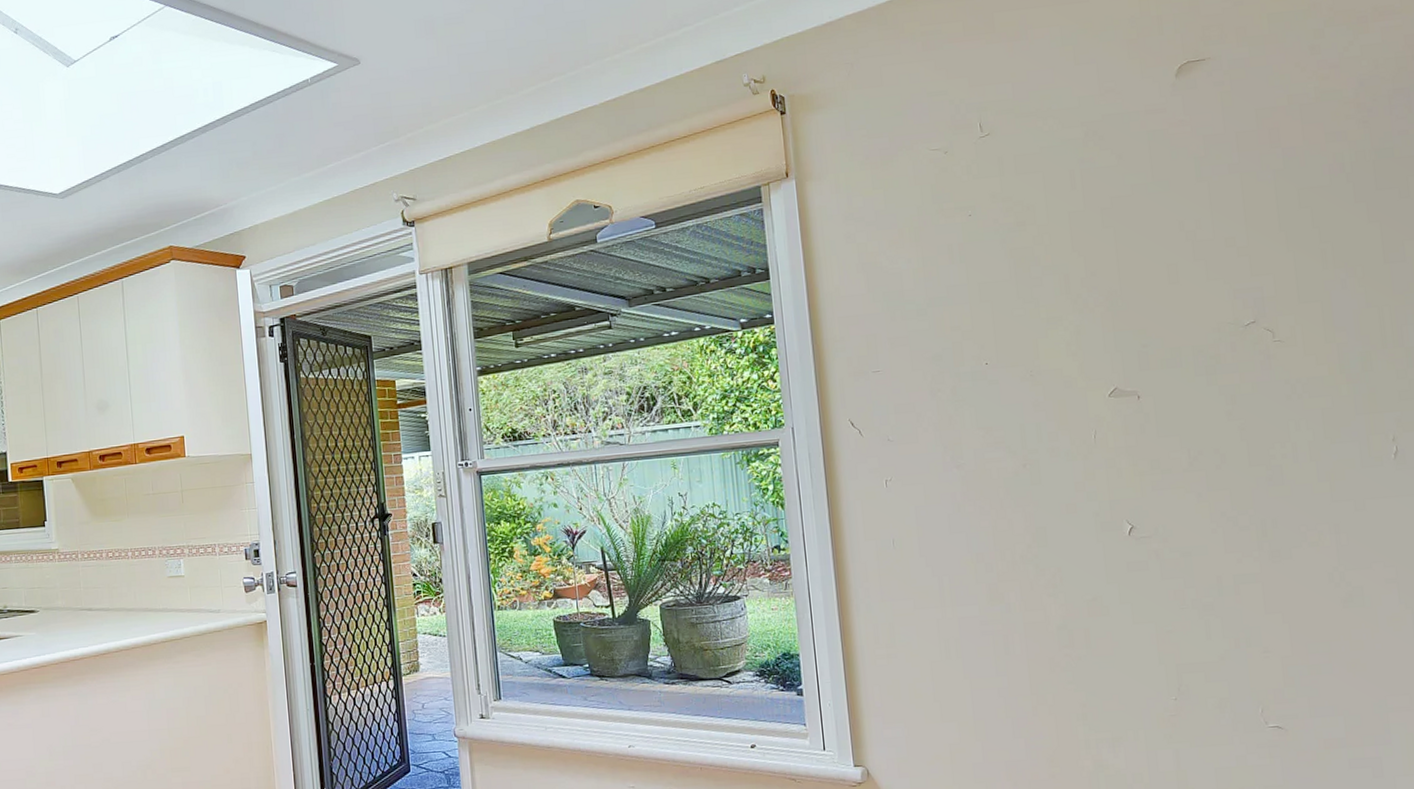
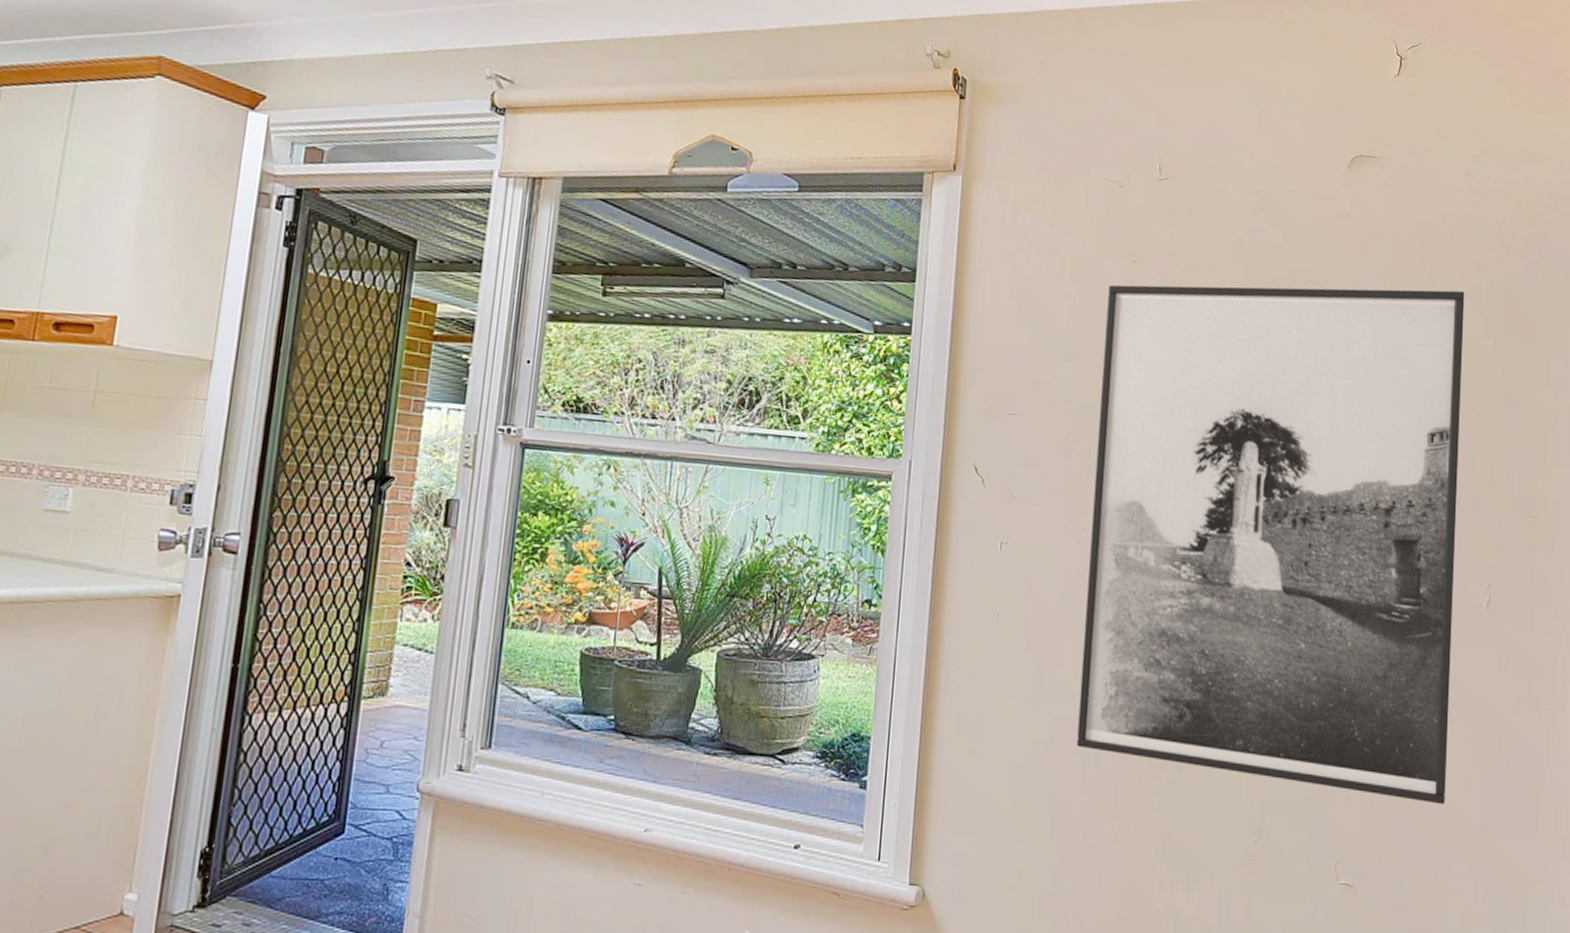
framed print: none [948,164,1374,646] -> present [1077,284,1465,805]

